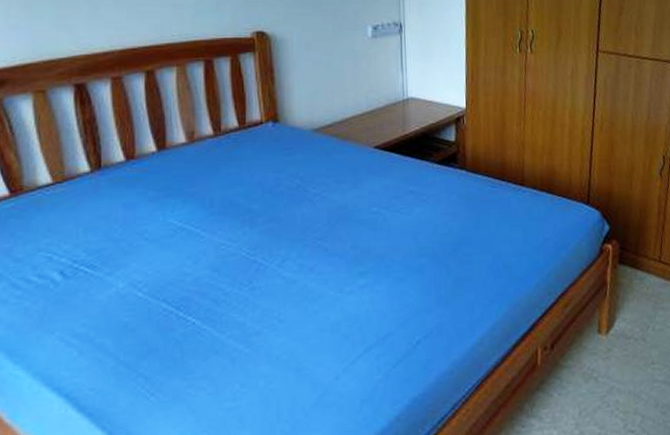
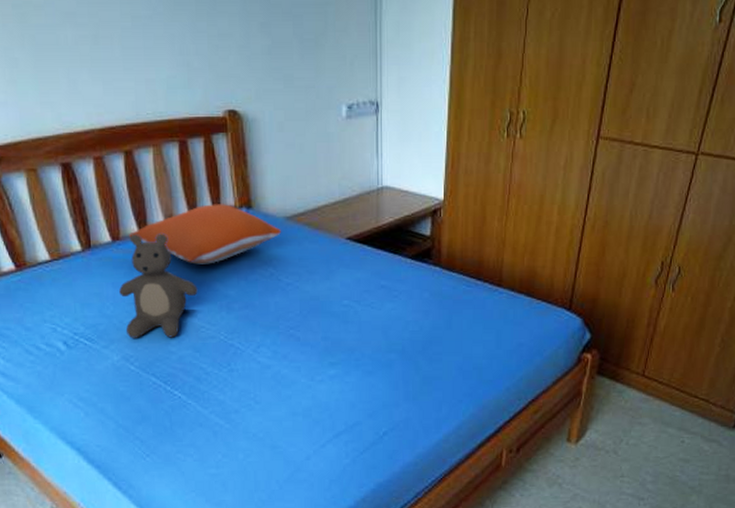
teddy bear: none [130,150,219,262] -> present [119,233,198,338]
pillow: none [144,119,309,180] -> present [128,204,282,265]

